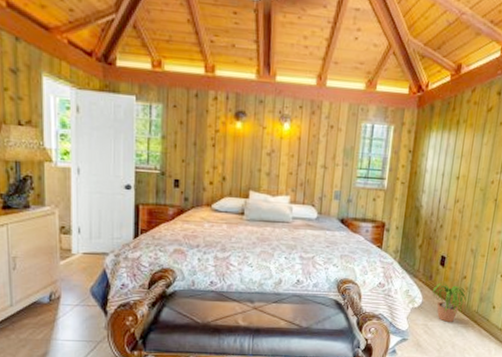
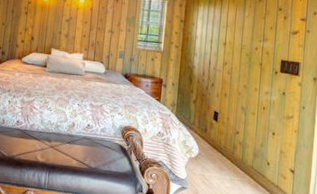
potted plant: present [431,282,467,322] -> none [207,136,241,175]

